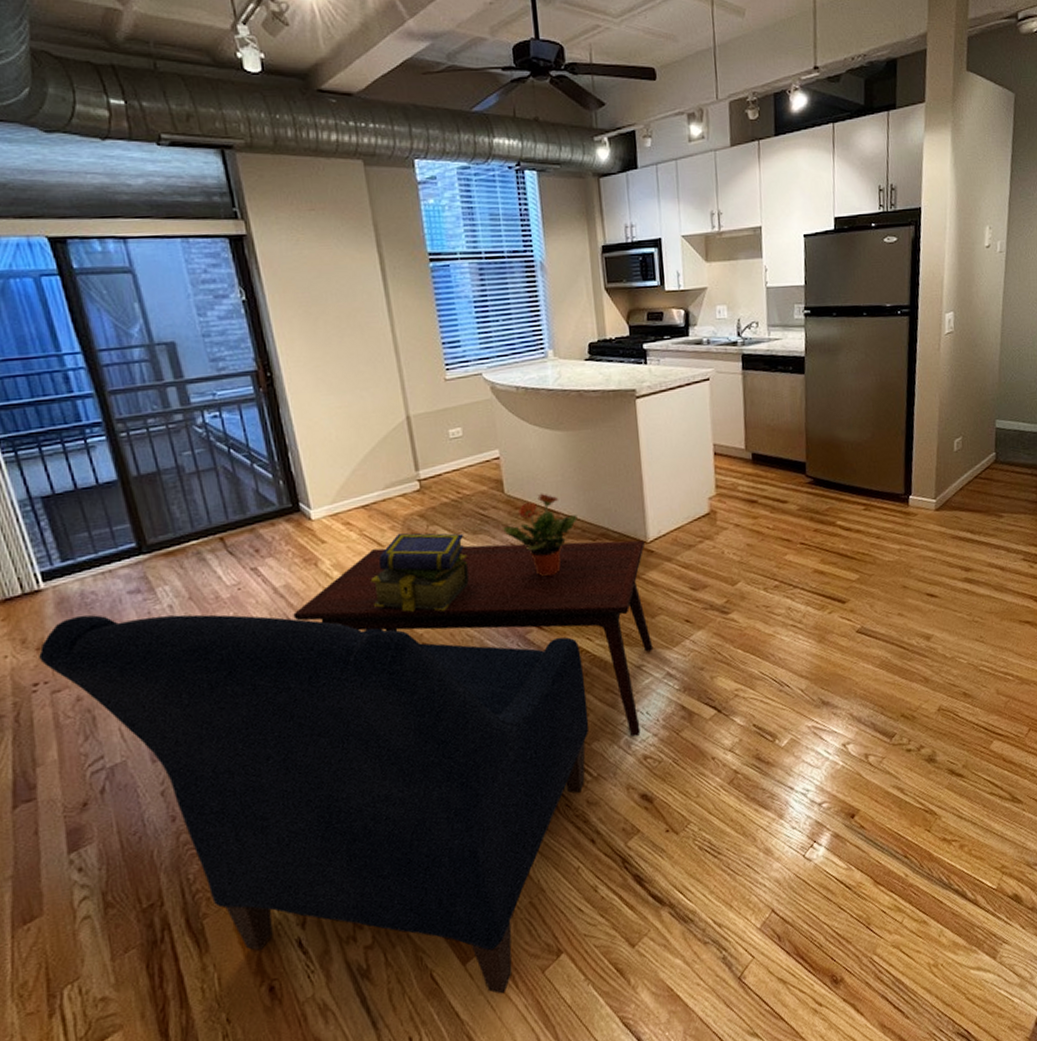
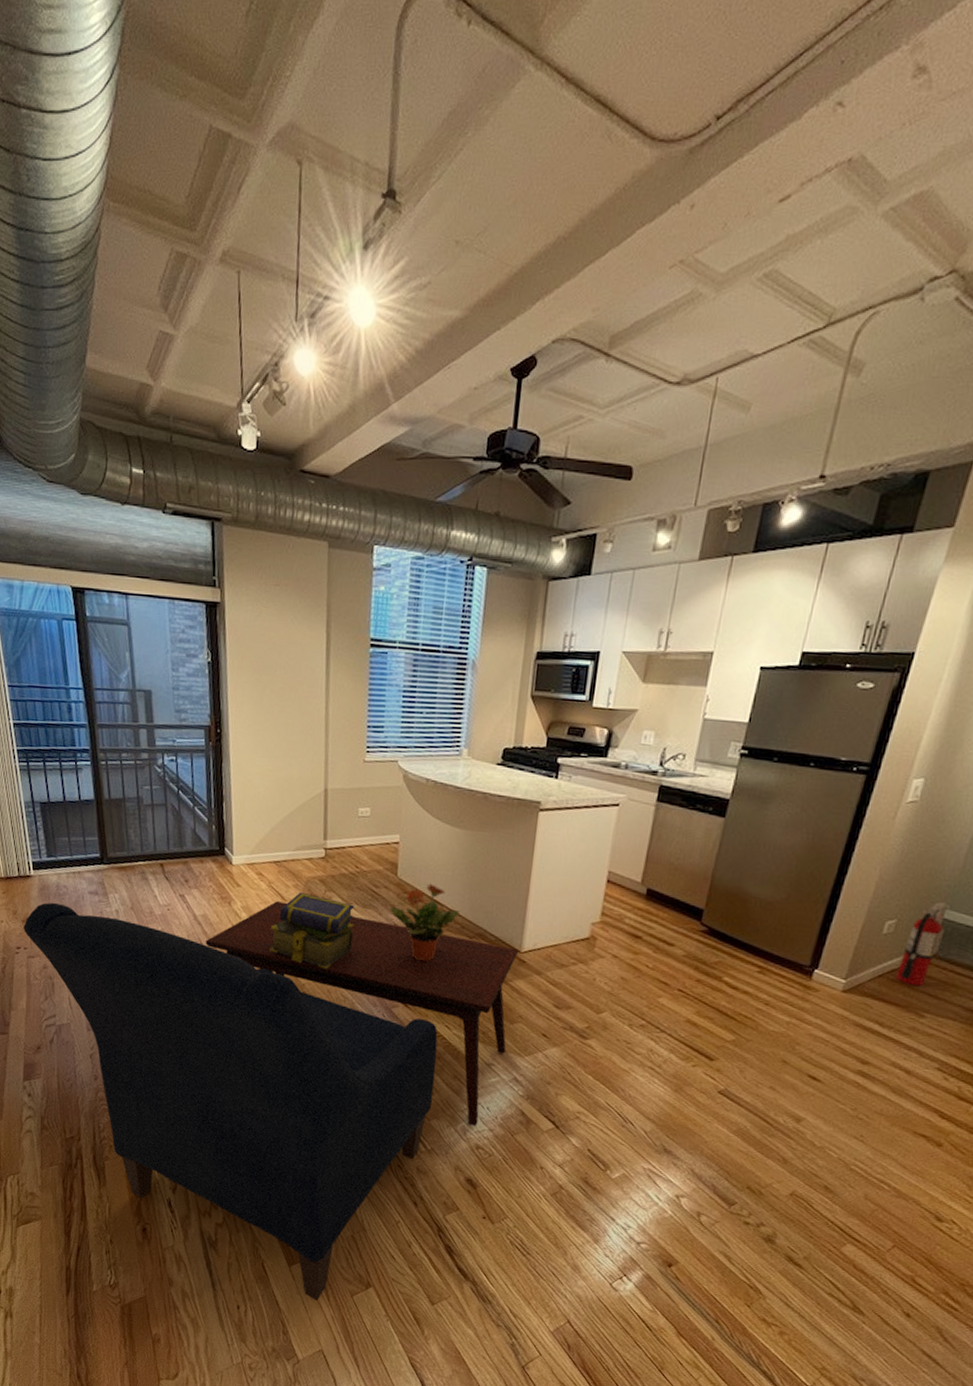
fire extinguisher: none [972,414,1000,492] -> present [896,902,950,987]

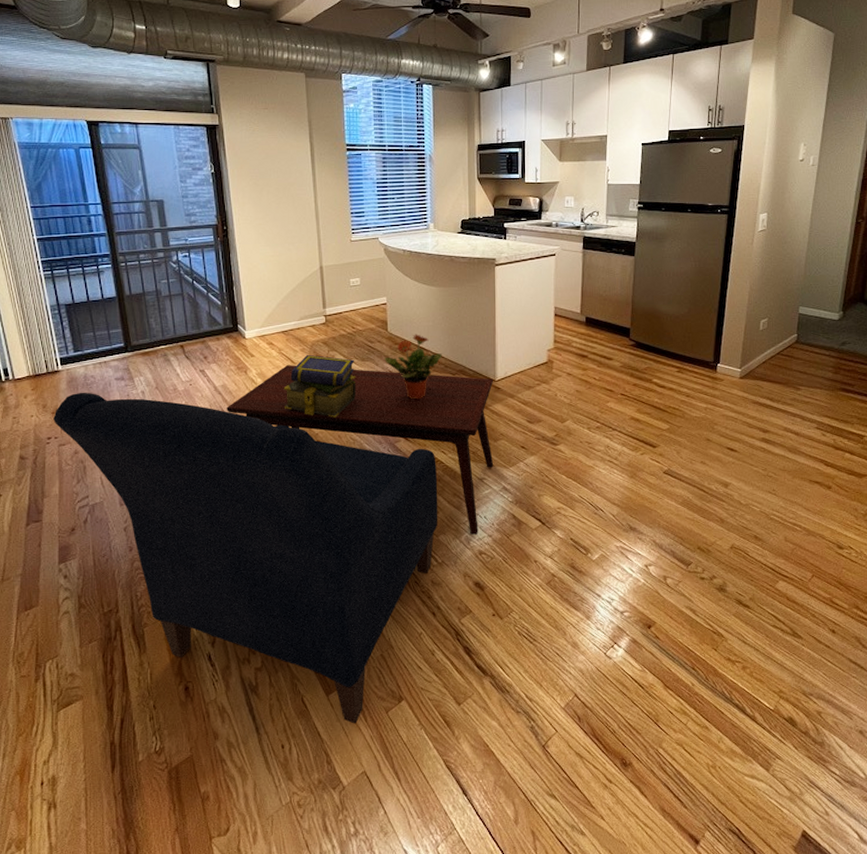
fire extinguisher: present [896,902,950,987] -> none [775,302,802,367]

